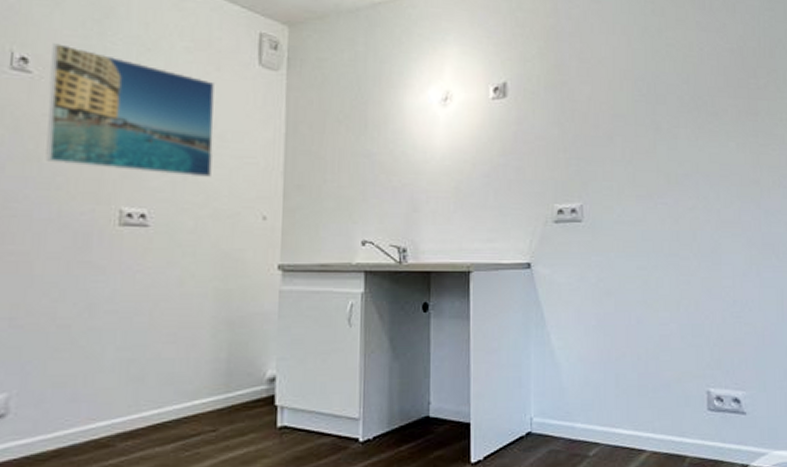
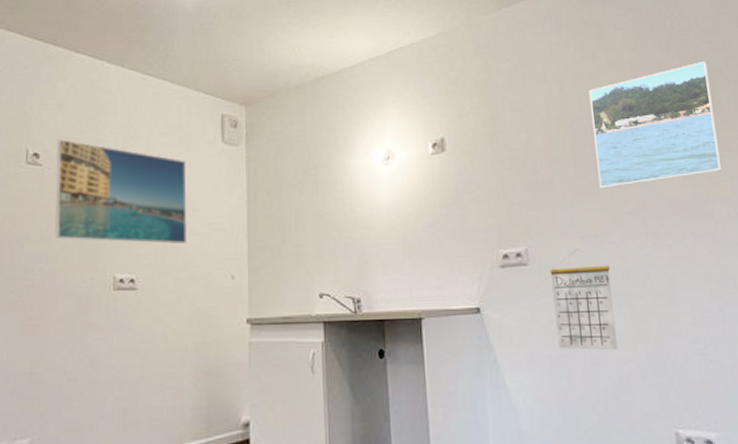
calendar: none [603,207,661,311] -> present [550,248,618,351]
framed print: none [655,29,772,149] -> present [588,62,722,189]

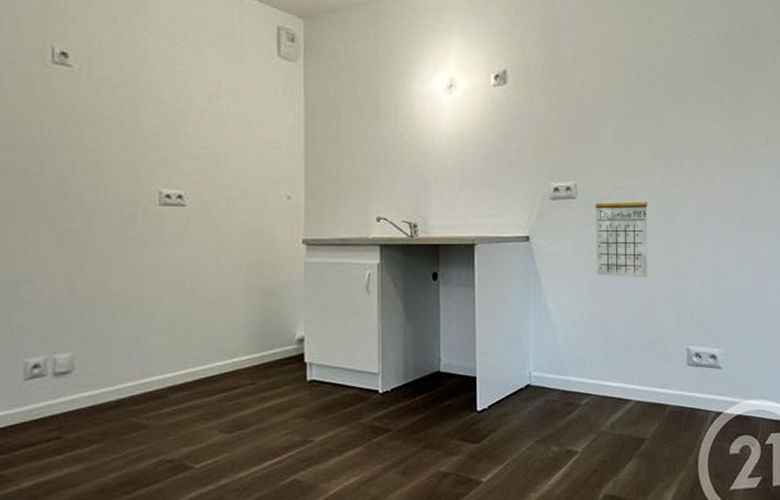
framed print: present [54,139,187,245] -> none [89,39,239,162]
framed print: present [588,62,722,189] -> none [645,15,753,131]

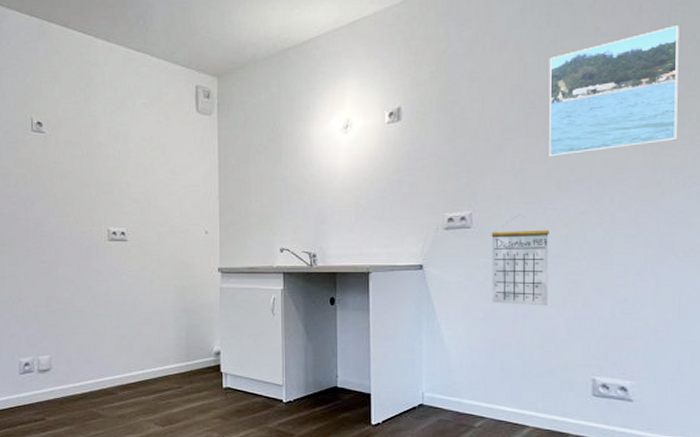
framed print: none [645,15,753,131] -> present [549,26,679,157]

